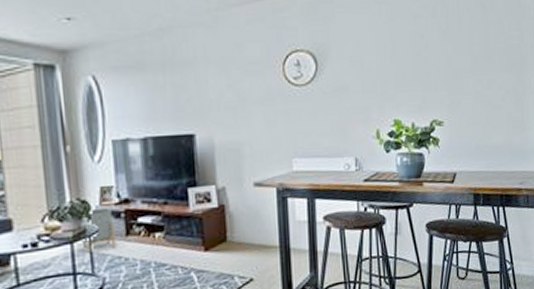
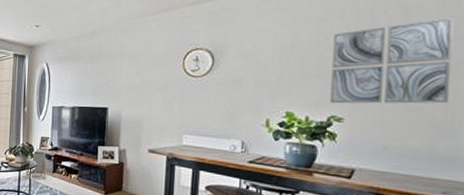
wall art: none [429,17,519,107] -> present [330,18,454,104]

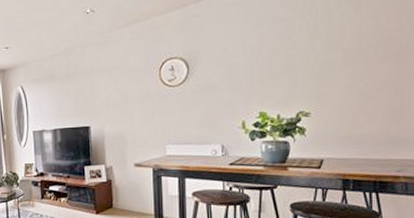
wall art: present [330,18,454,104] -> none [297,9,398,100]

